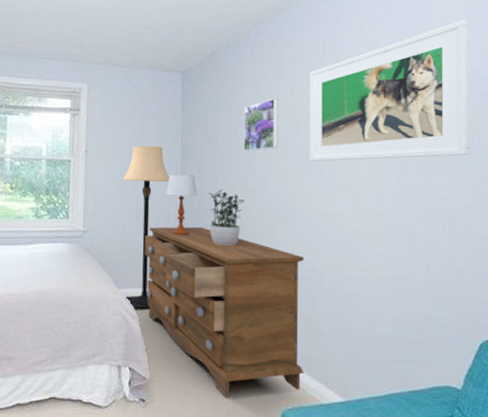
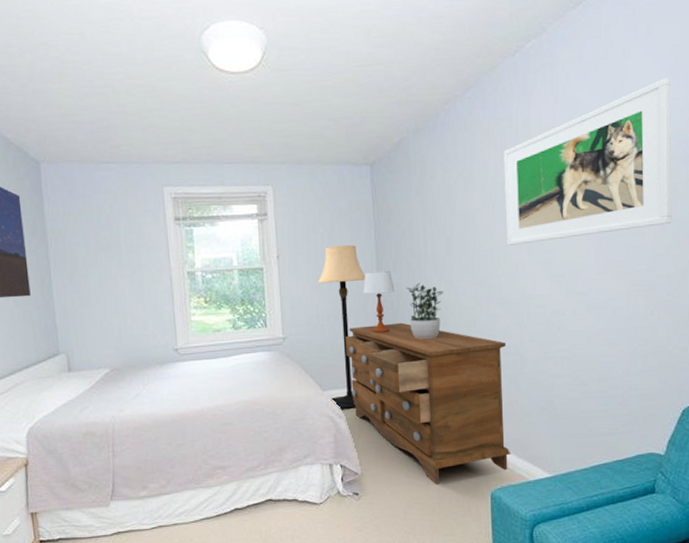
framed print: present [243,98,278,151] -> none [437,183,474,242]

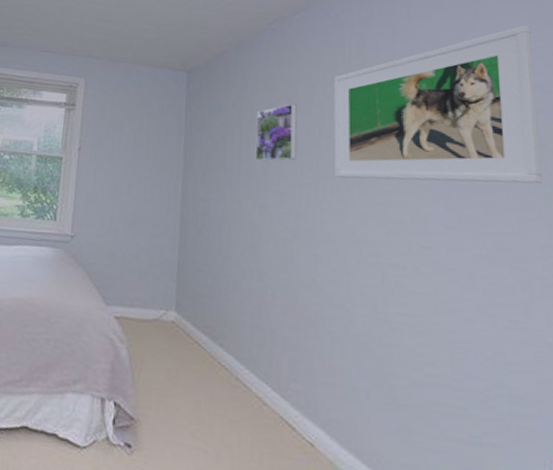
lamp: present [317,244,365,410] -> none [114,146,169,334]
dresser: present [345,322,511,485] -> none [138,238,332,461]
table lamp: present [363,271,395,334] -> none [165,180,201,252]
potted plant: present [406,282,443,339] -> none [214,201,256,269]
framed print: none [437,183,474,242] -> present [255,104,297,161]

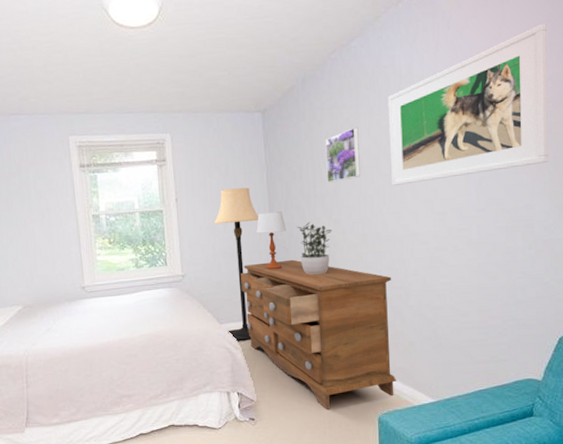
lamp: none [114,146,169,334] -> present [213,187,258,342]
dresser: none [138,238,332,461] -> present [240,259,397,411]
table lamp: none [165,180,201,252] -> present [256,211,286,270]
potted plant: none [214,201,256,269] -> present [297,221,332,275]

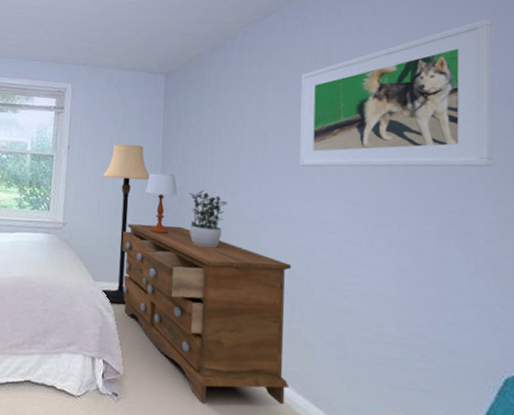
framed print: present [325,127,360,183] -> none [227,101,266,154]

